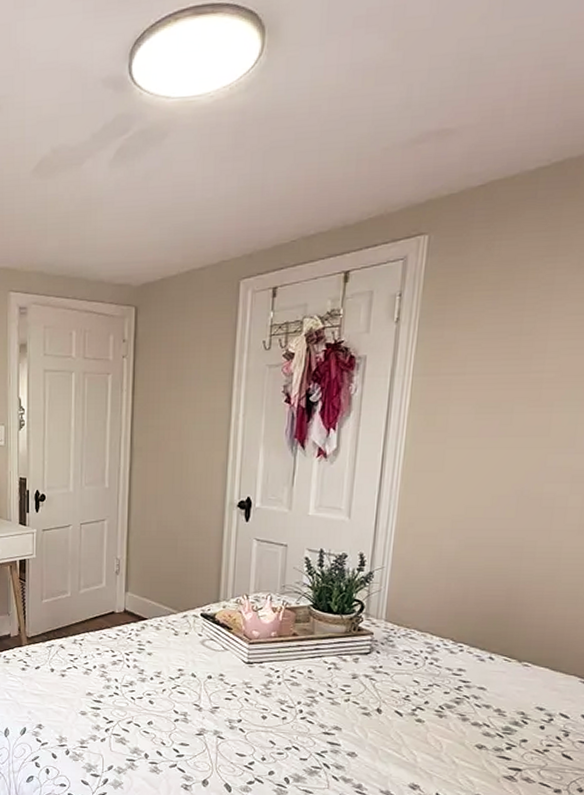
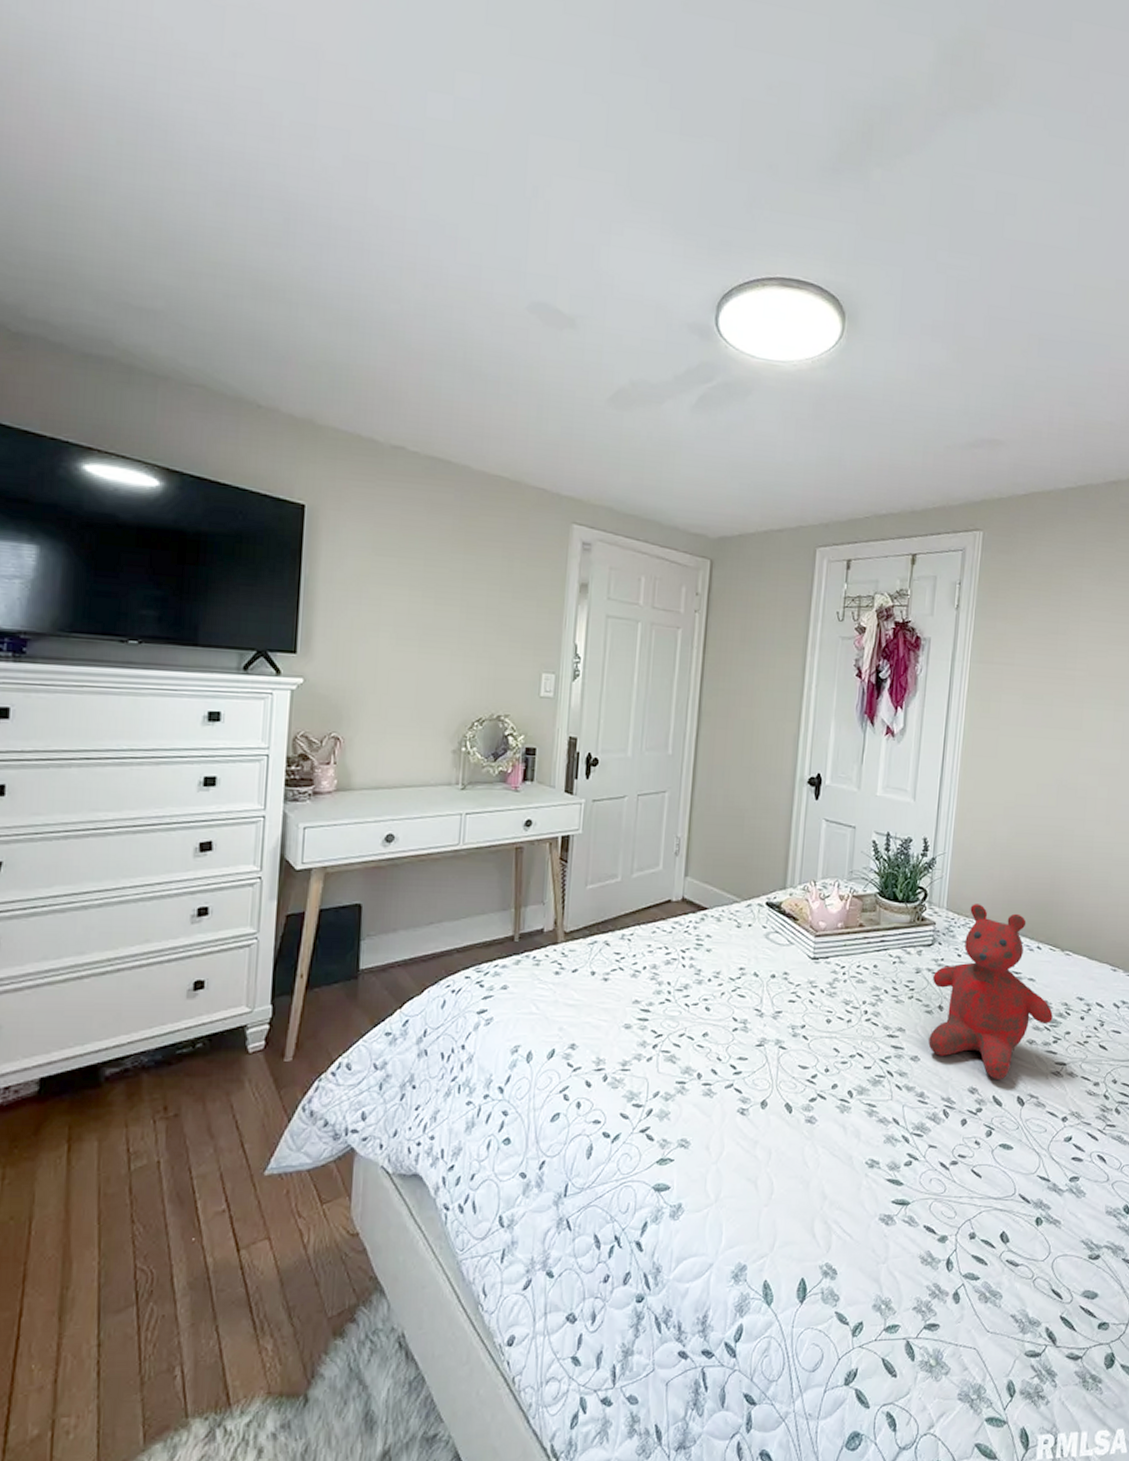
teddy bear: none [366,615,507,779] -> present [928,904,1053,1079]

